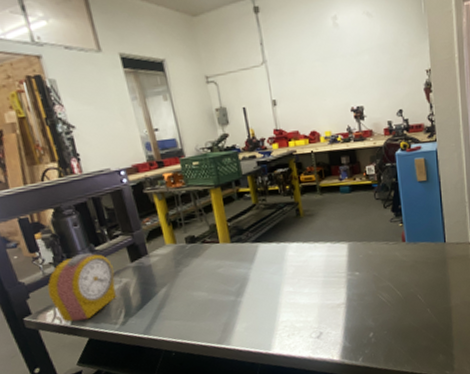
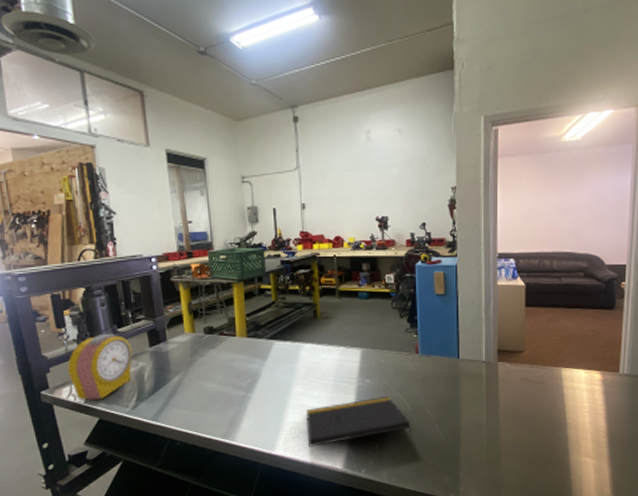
notepad: none [298,286,406,343] -> present [306,397,413,447]

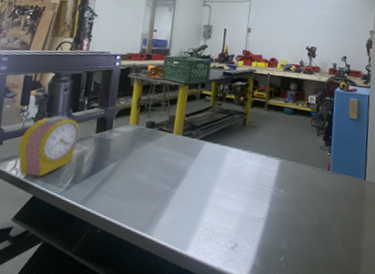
notepad: present [306,397,413,447] -> none [219,208,317,255]

